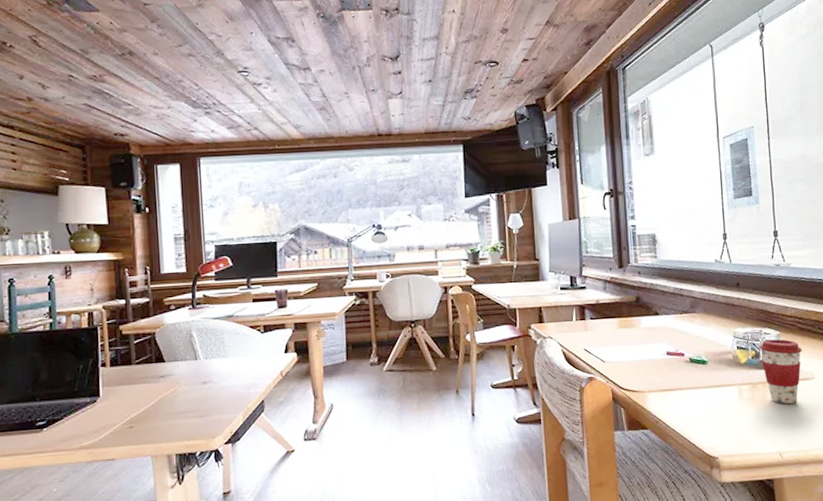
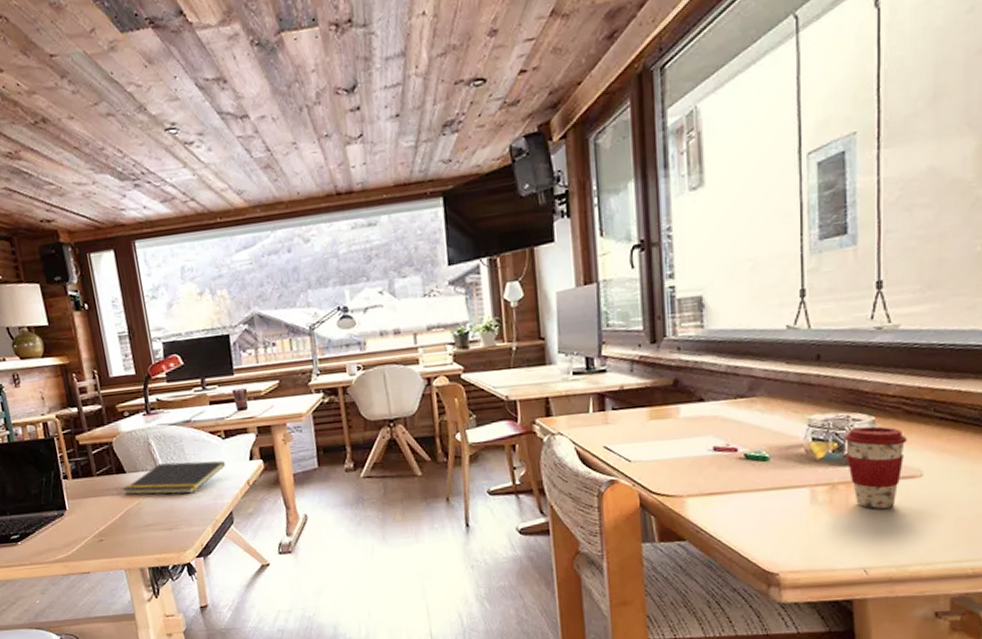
notepad: none [160,353,262,383] -> present [123,460,226,495]

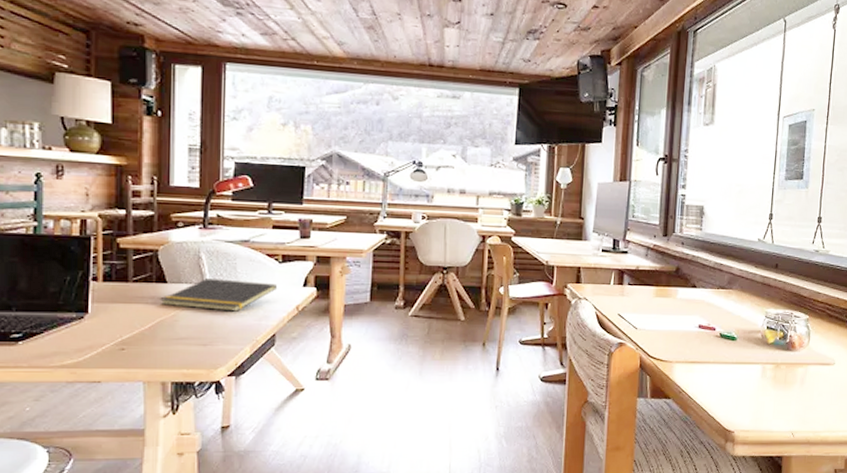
coffee cup: present [844,426,907,509] -> none [787,323,828,386]

